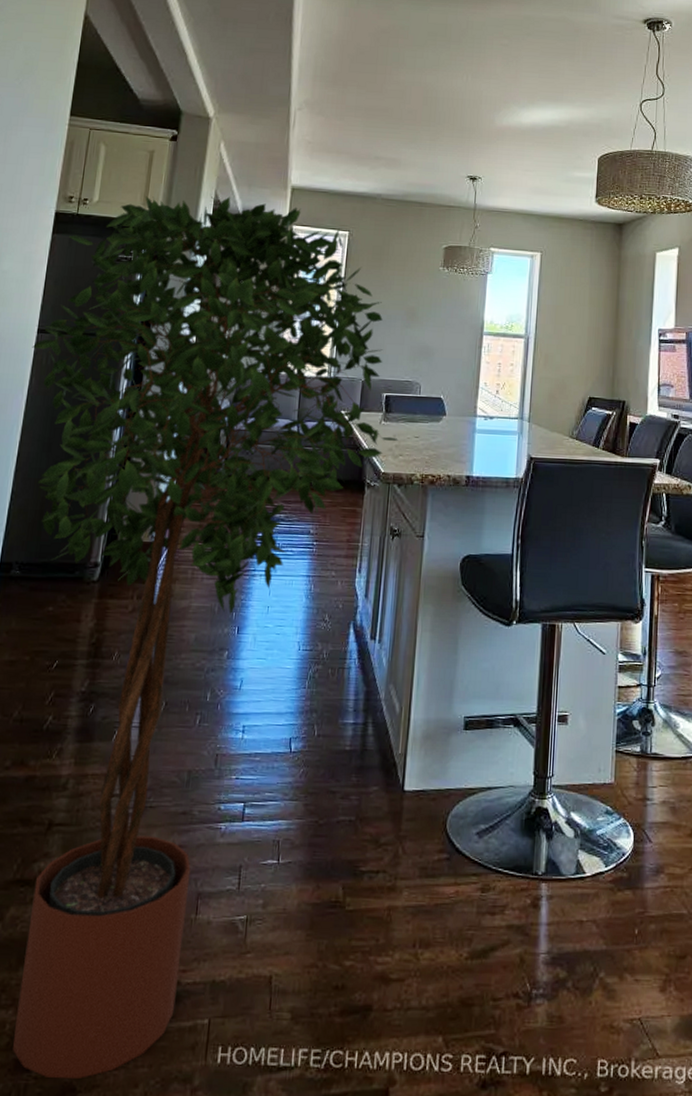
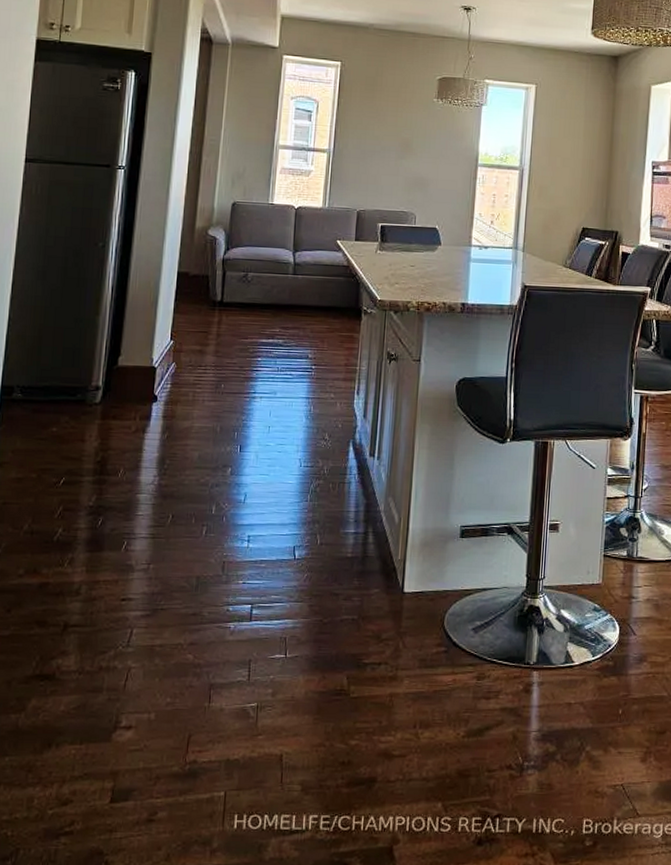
potted tree: present [12,196,398,1079] -> none [20,23,394,844]

